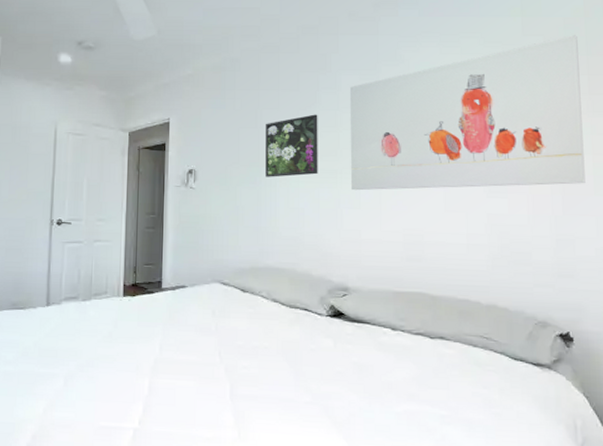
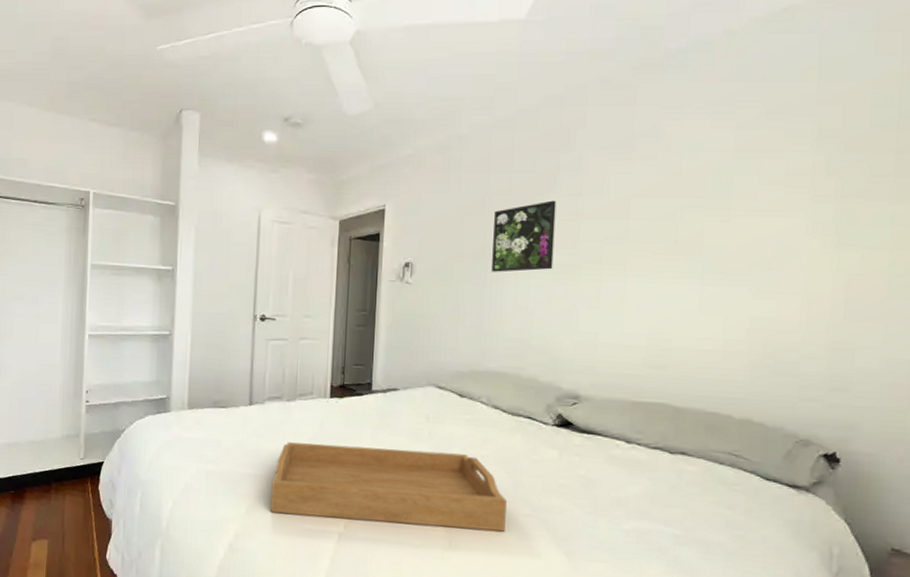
serving tray: none [67,340,289,420] -> present [270,442,507,532]
wall art: present [349,34,586,191] -> none [589,102,888,289]

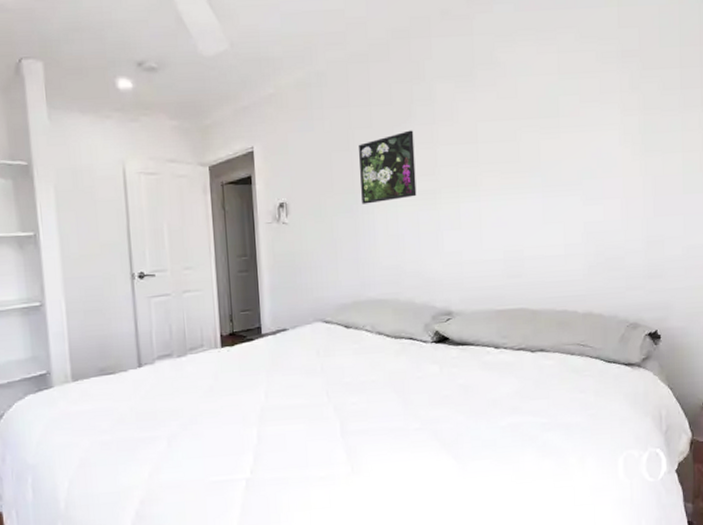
serving tray: present [270,442,507,532] -> none [172,382,400,472]

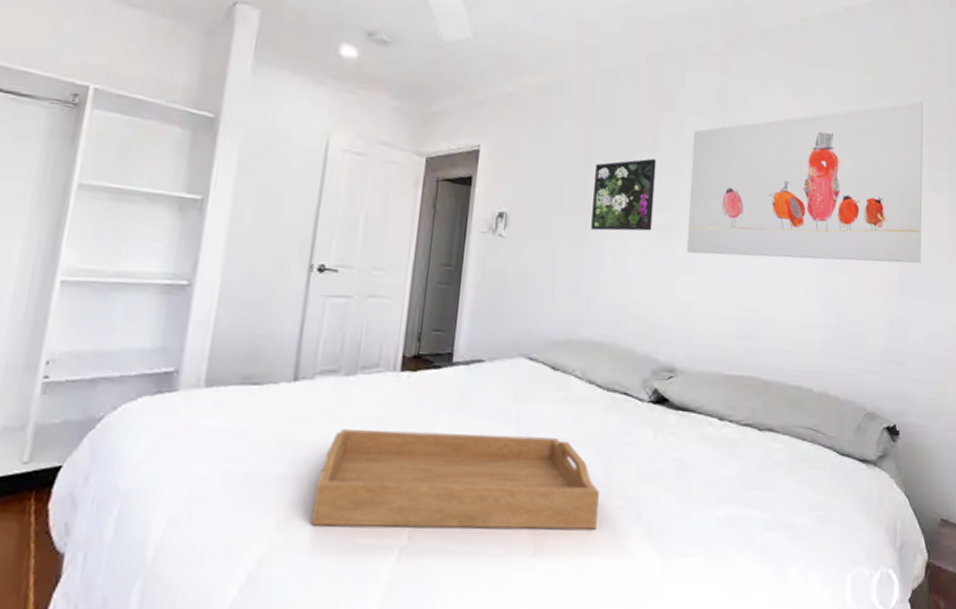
serving tray: none [172,382,400,472] -> present [311,429,599,530]
wall art: none [445,23,675,211] -> present [686,101,923,264]

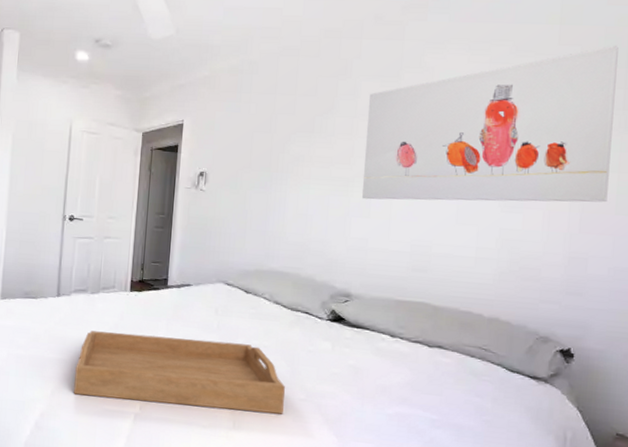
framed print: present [591,158,657,231] -> none [276,121,334,183]

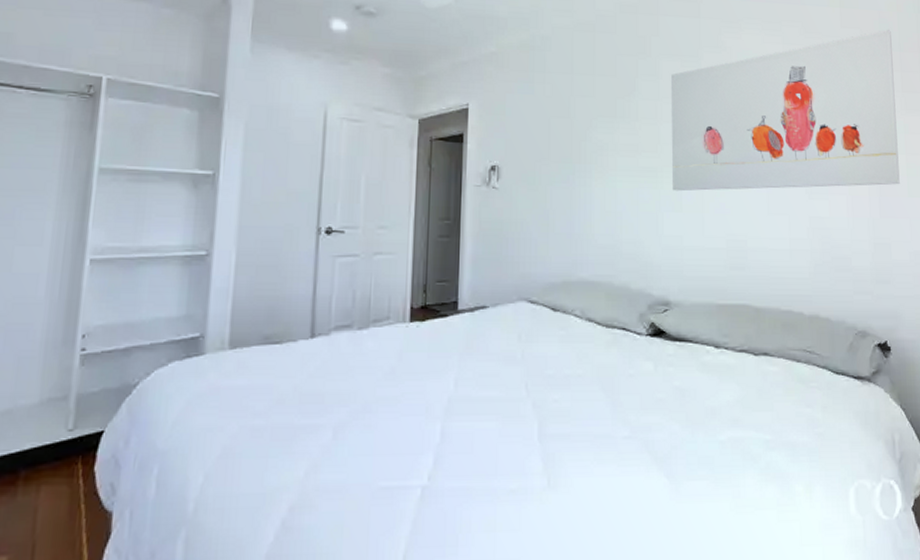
serving tray: present [74,330,285,414] -> none [337,376,605,472]

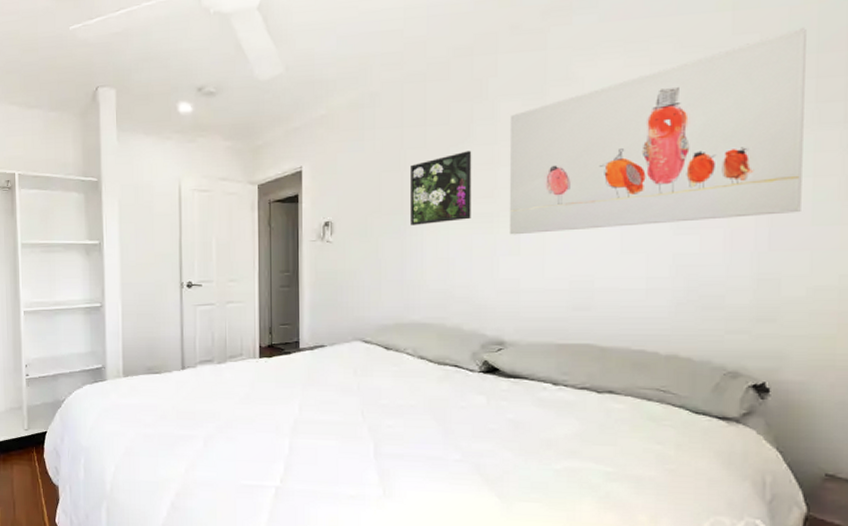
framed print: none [579,104,637,176] -> present [411,150,472,226]

